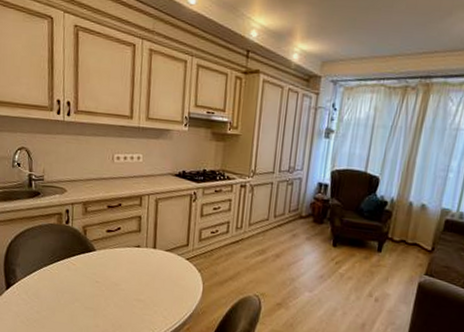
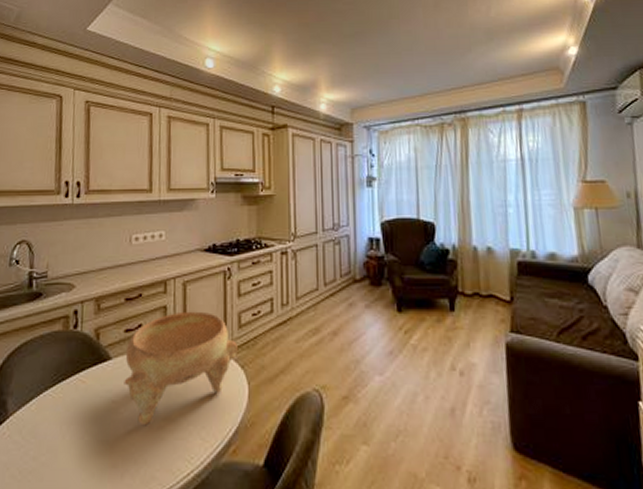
decorative bowl: none [105,222,197,302] -> present [124,311,237,426]

